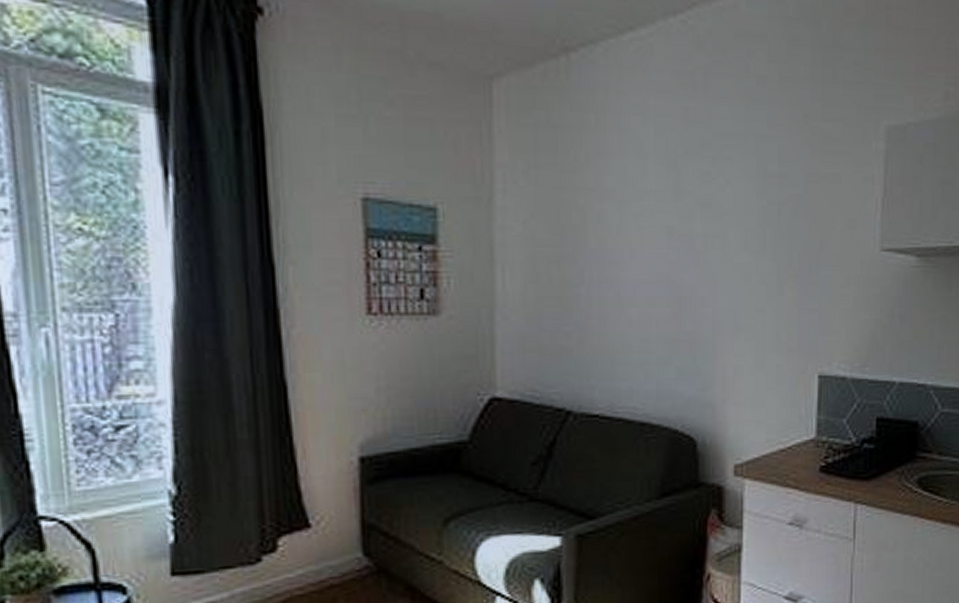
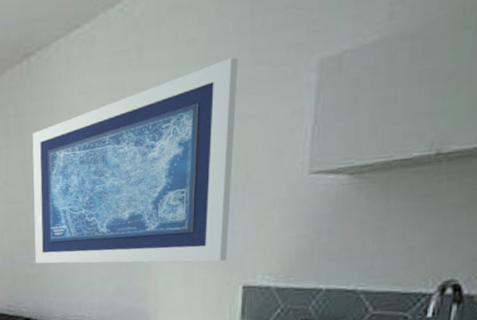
wall art: none [571,106,811,344] -> present [32,57,239,264]

